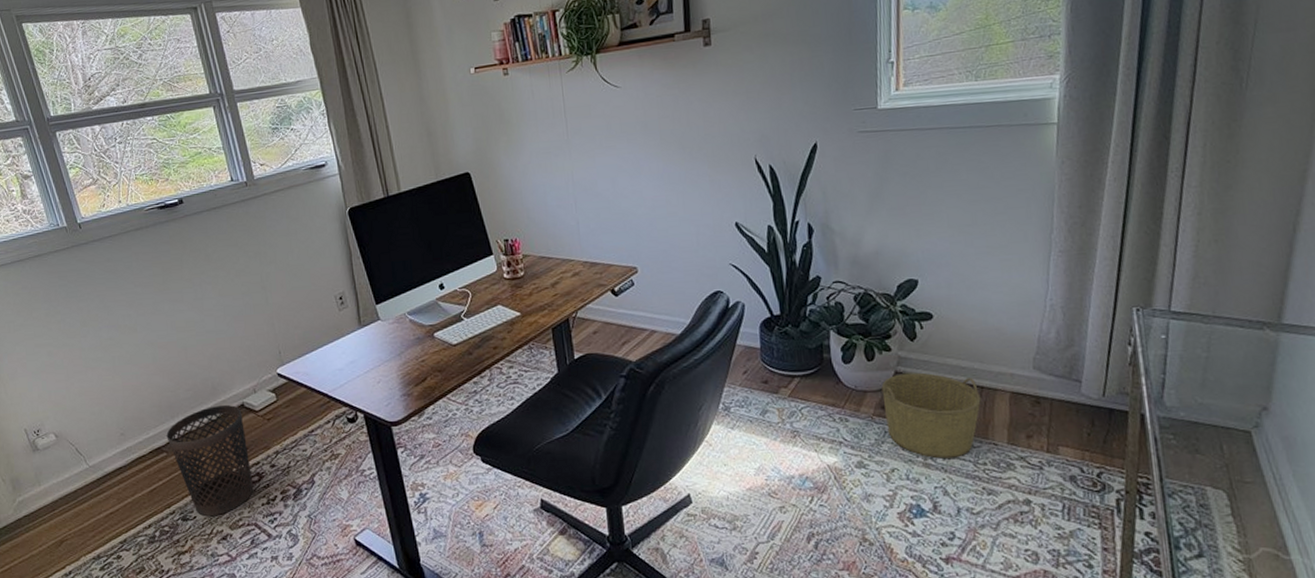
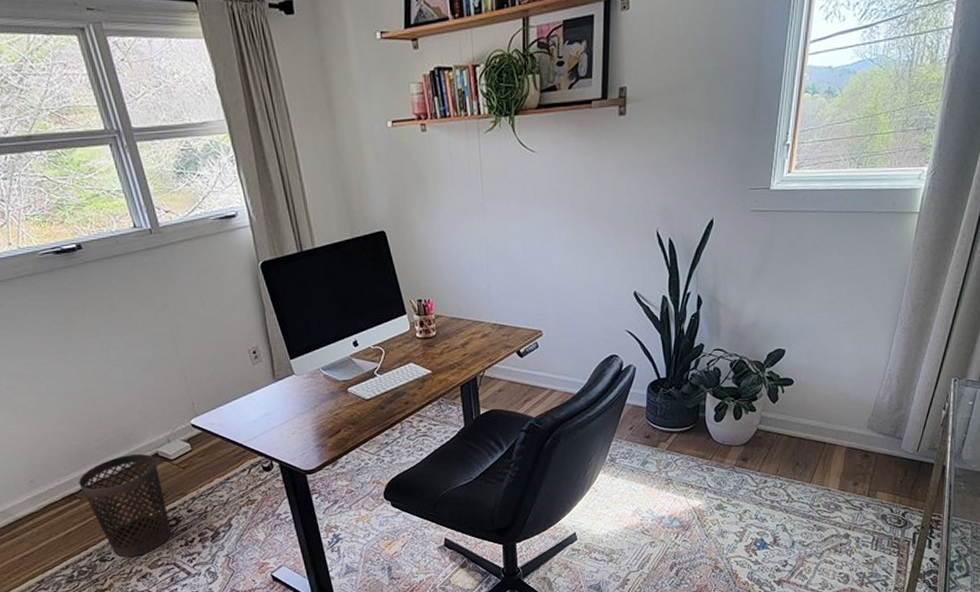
basket: present [881,372,981,459] -> none [744,430,823,502]

